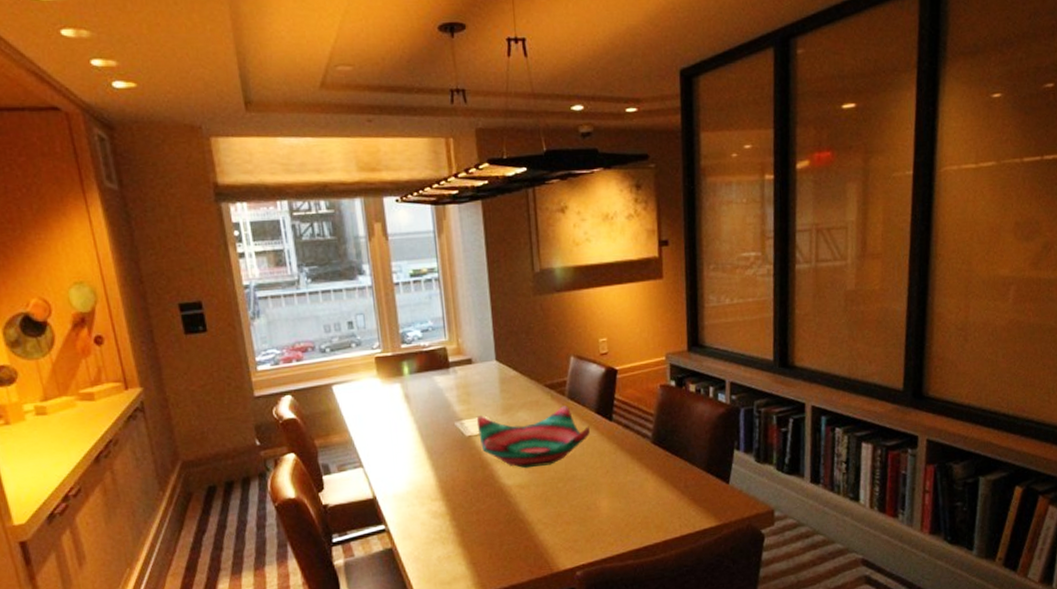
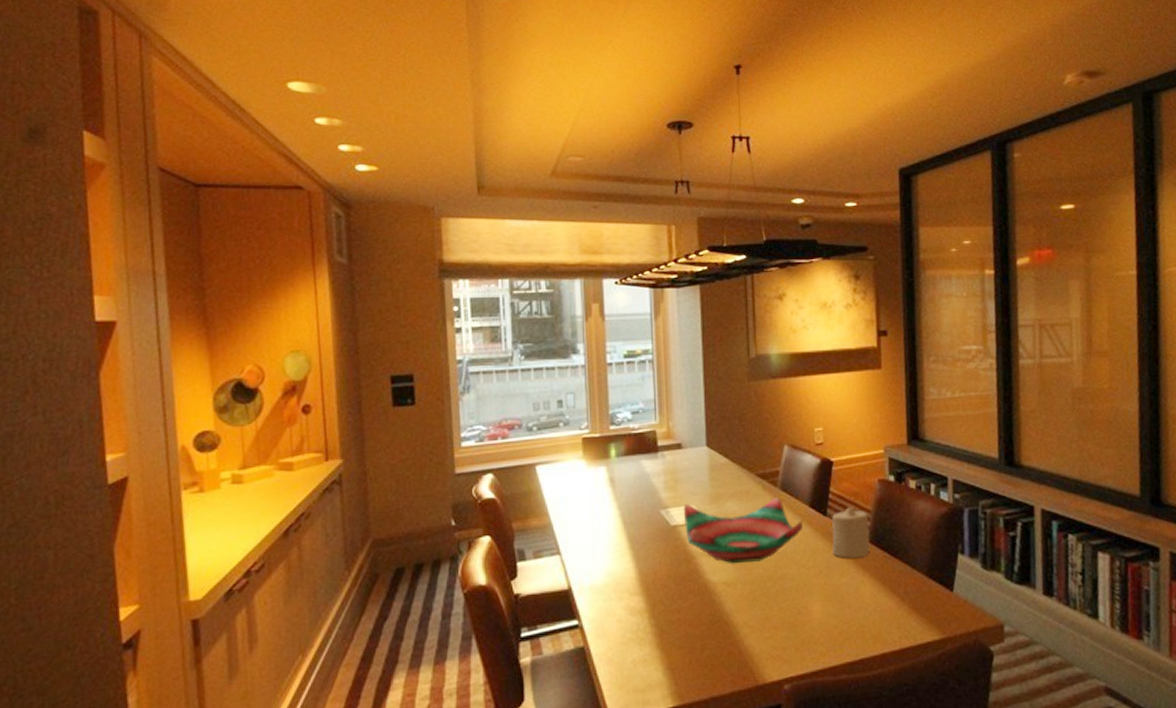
candle: none [617,411,653,458] -> present [832,507,870,558]

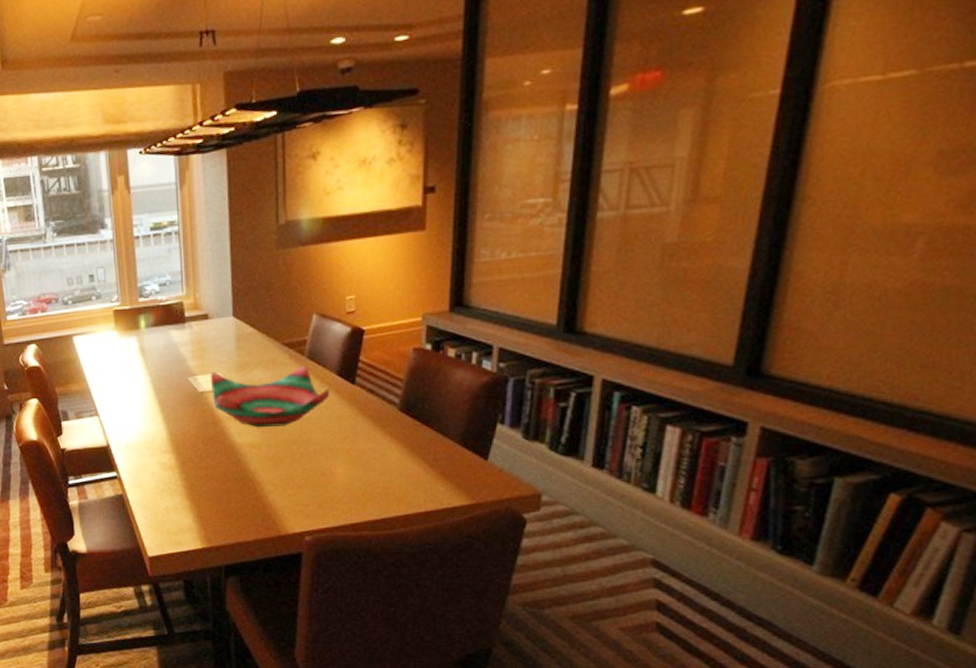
candle: present [832,507,870,558] -> none [359,375,399,425]

